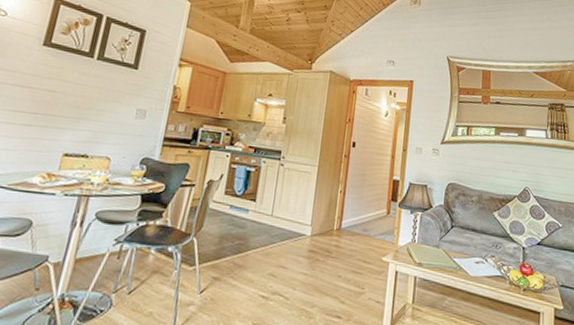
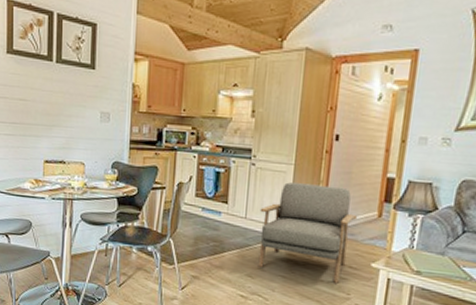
armchair: none [281,182,371,278] -> present [258,182,358,283]

